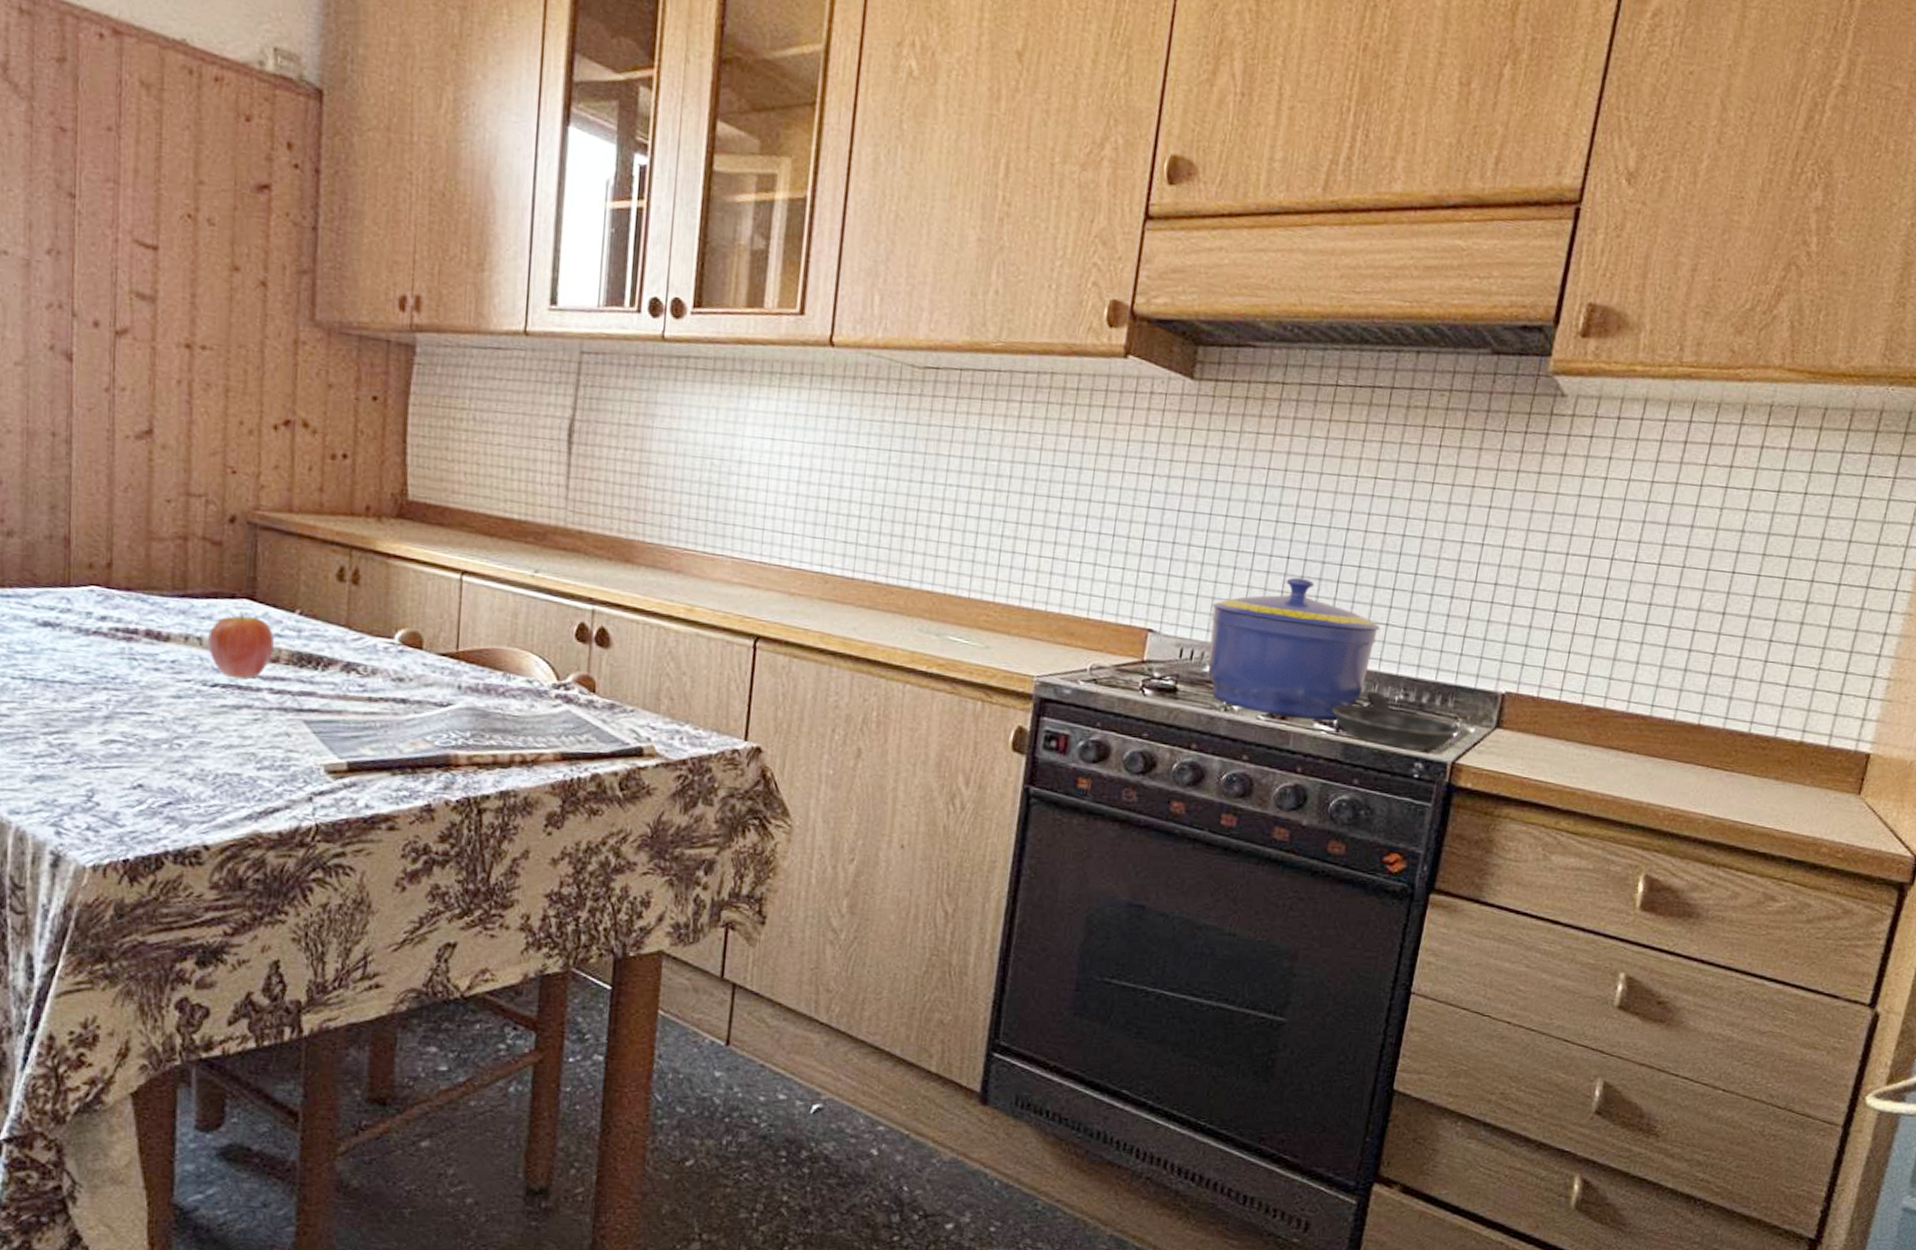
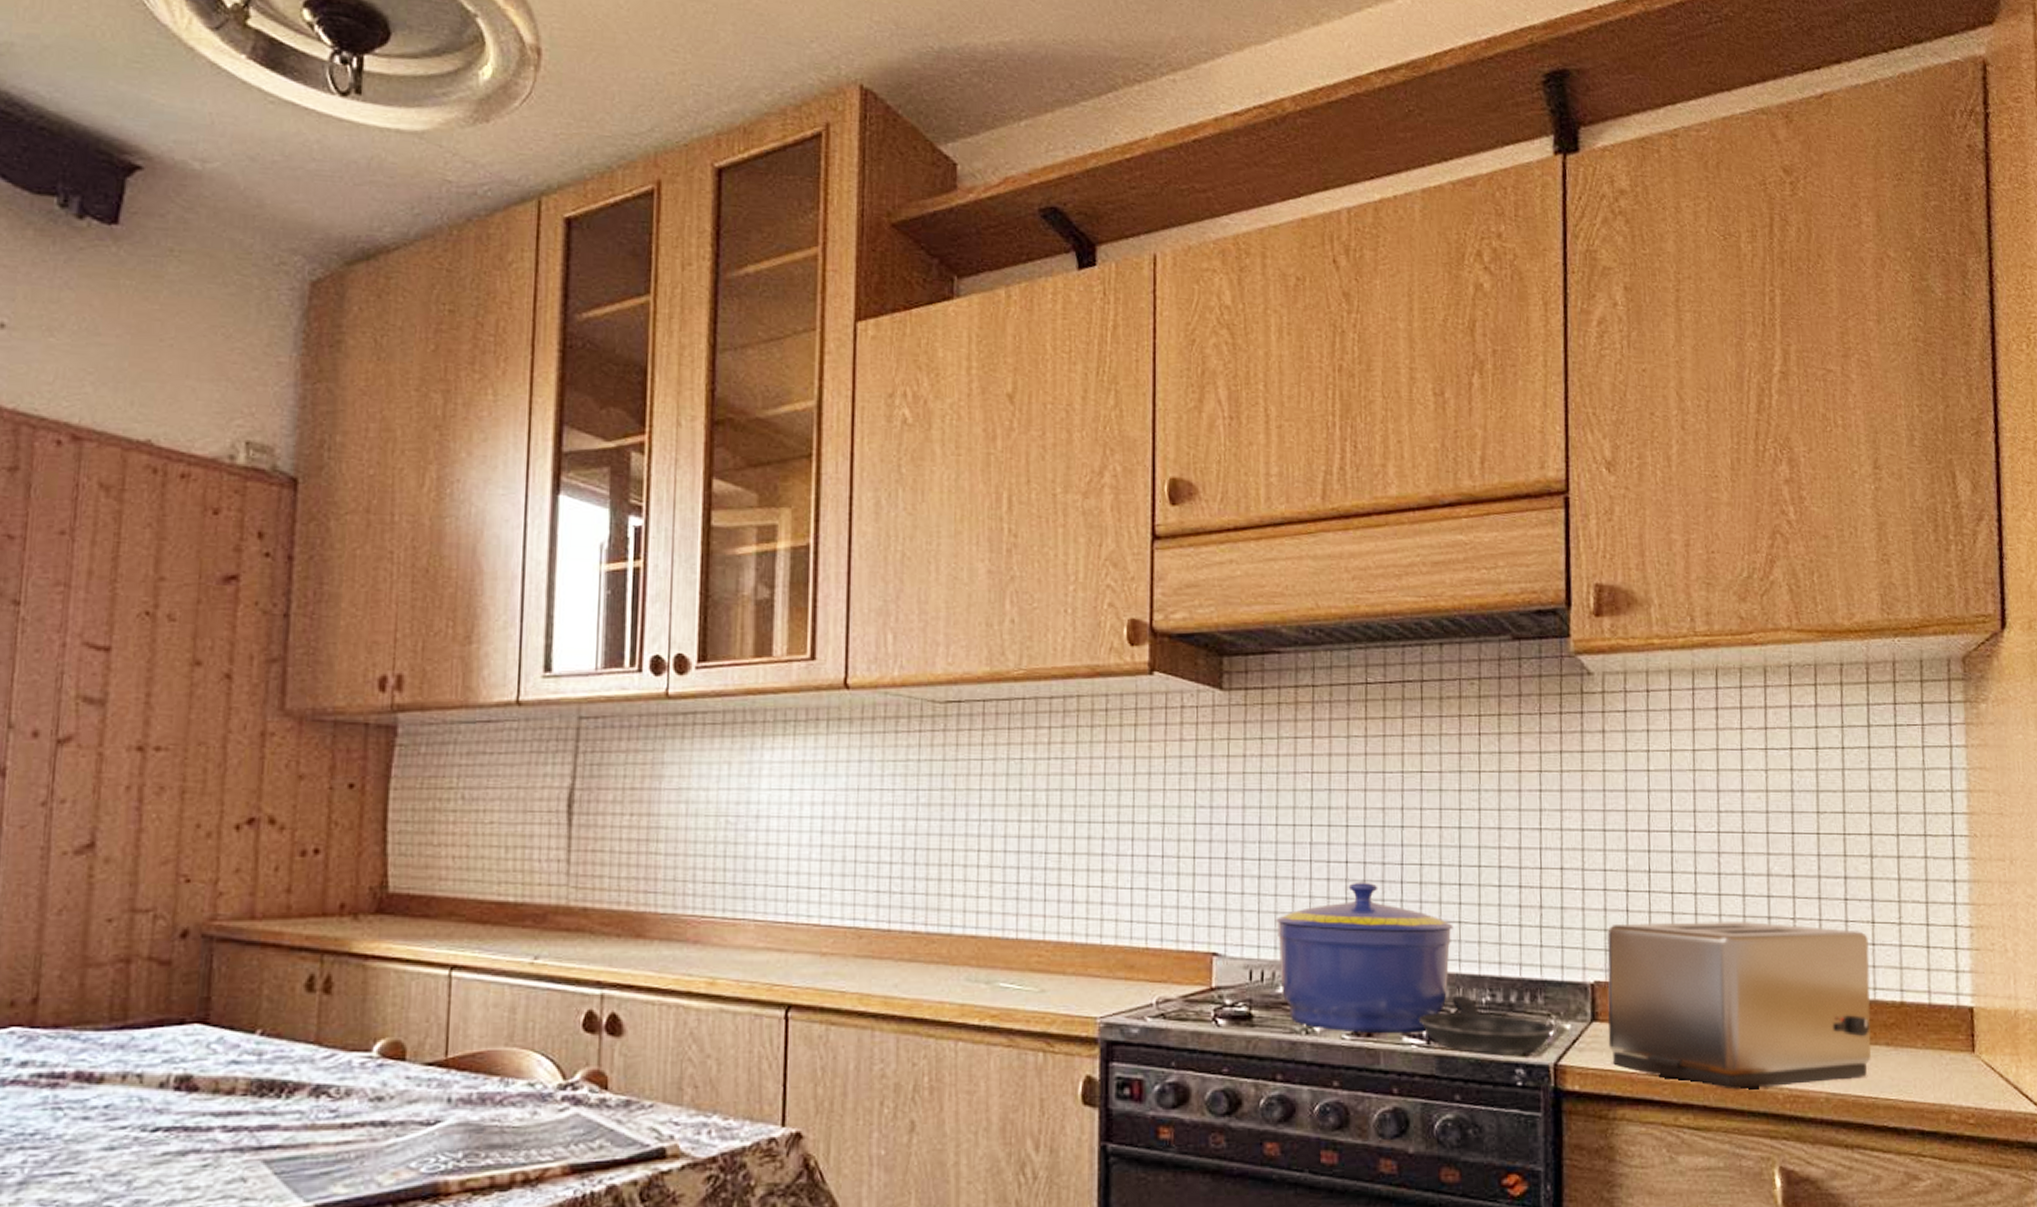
fruit: present [208,611,274,679] -> none [149,1038,230,1119]
toaster: none [1507,641,1784,806] -> present [1606,922,1872,1090]

